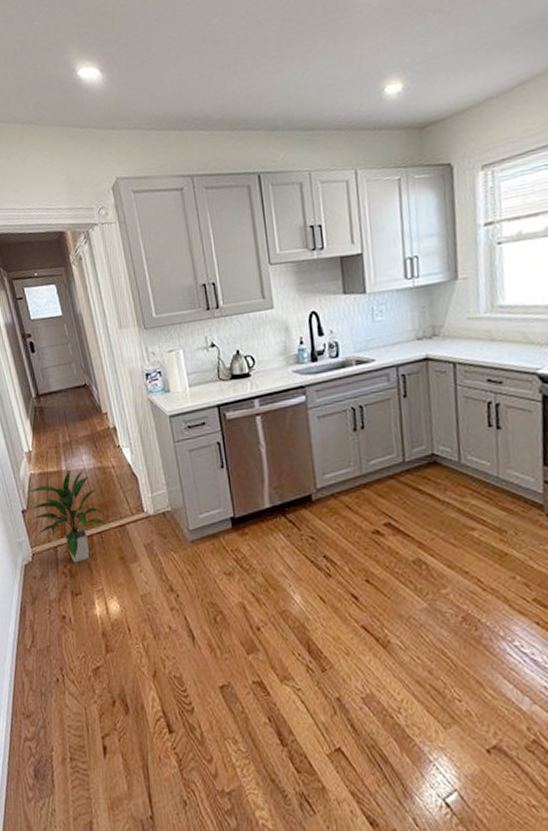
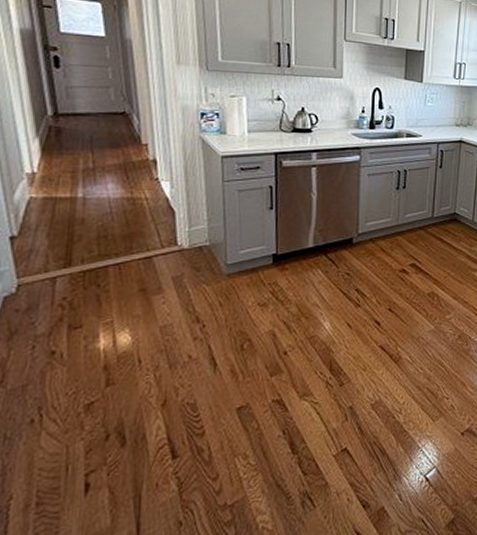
indoor plant: present [28,467,107,563] -> none [21,196,129,295]

